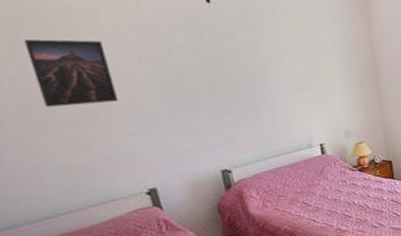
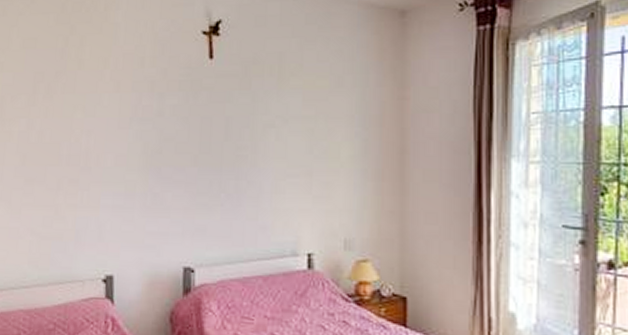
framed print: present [24,39,119,107] -> none [38,93,102,167]

